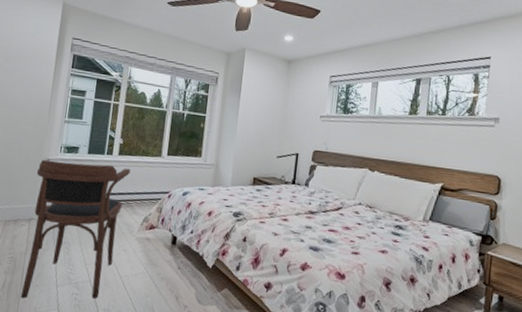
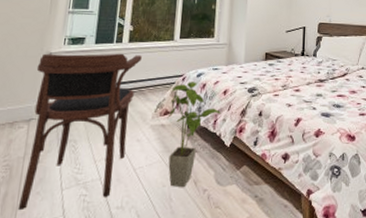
house plant: none [152,199,205,300] -> present [167,82,222,187]

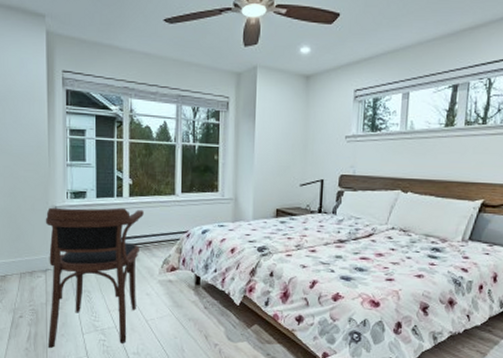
house plant: present [167,82,222,187] -> none [174,238,230,340]

